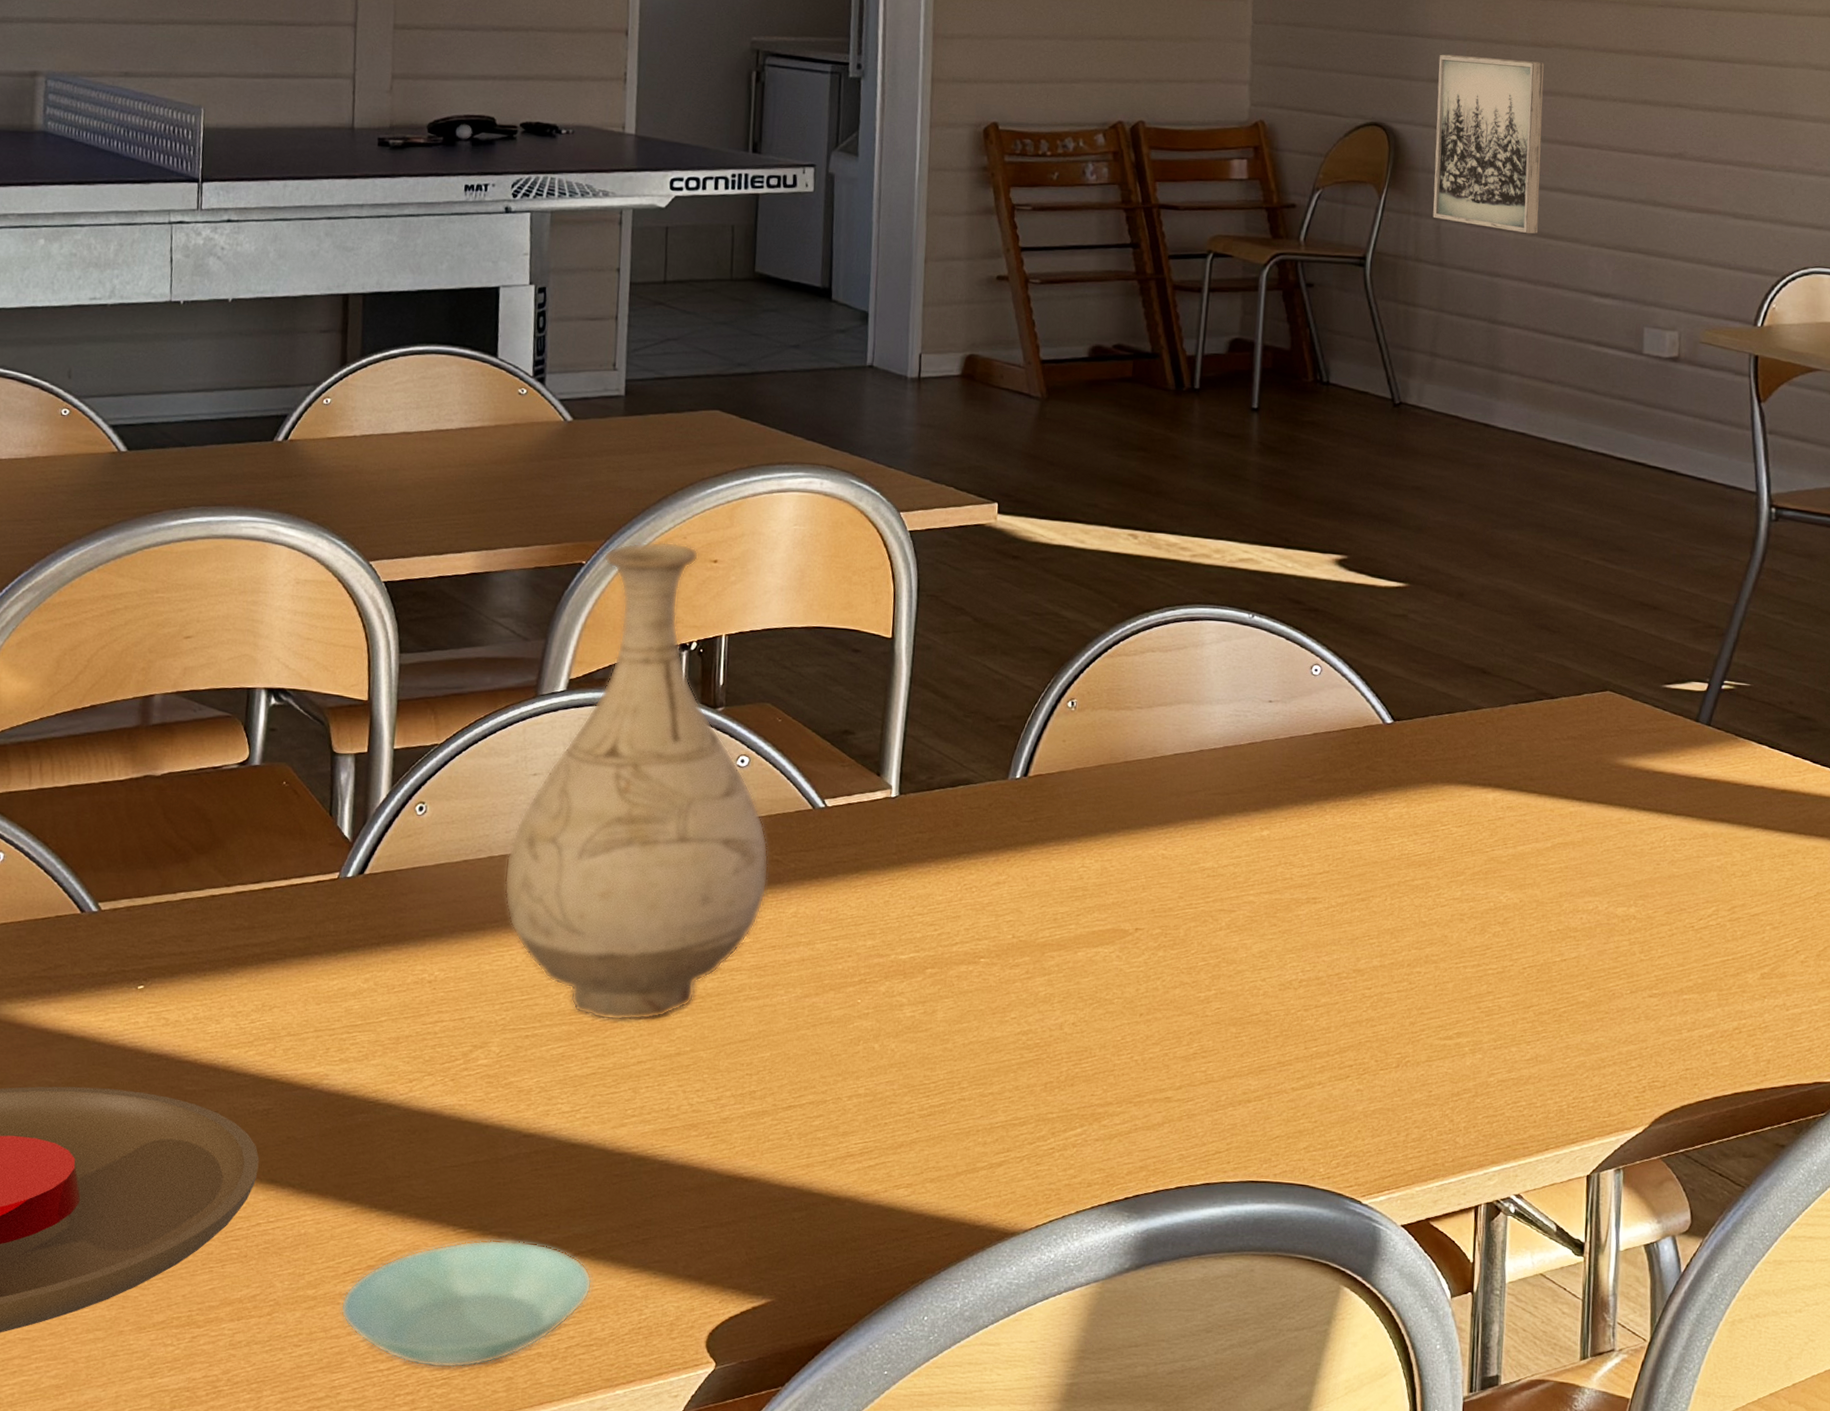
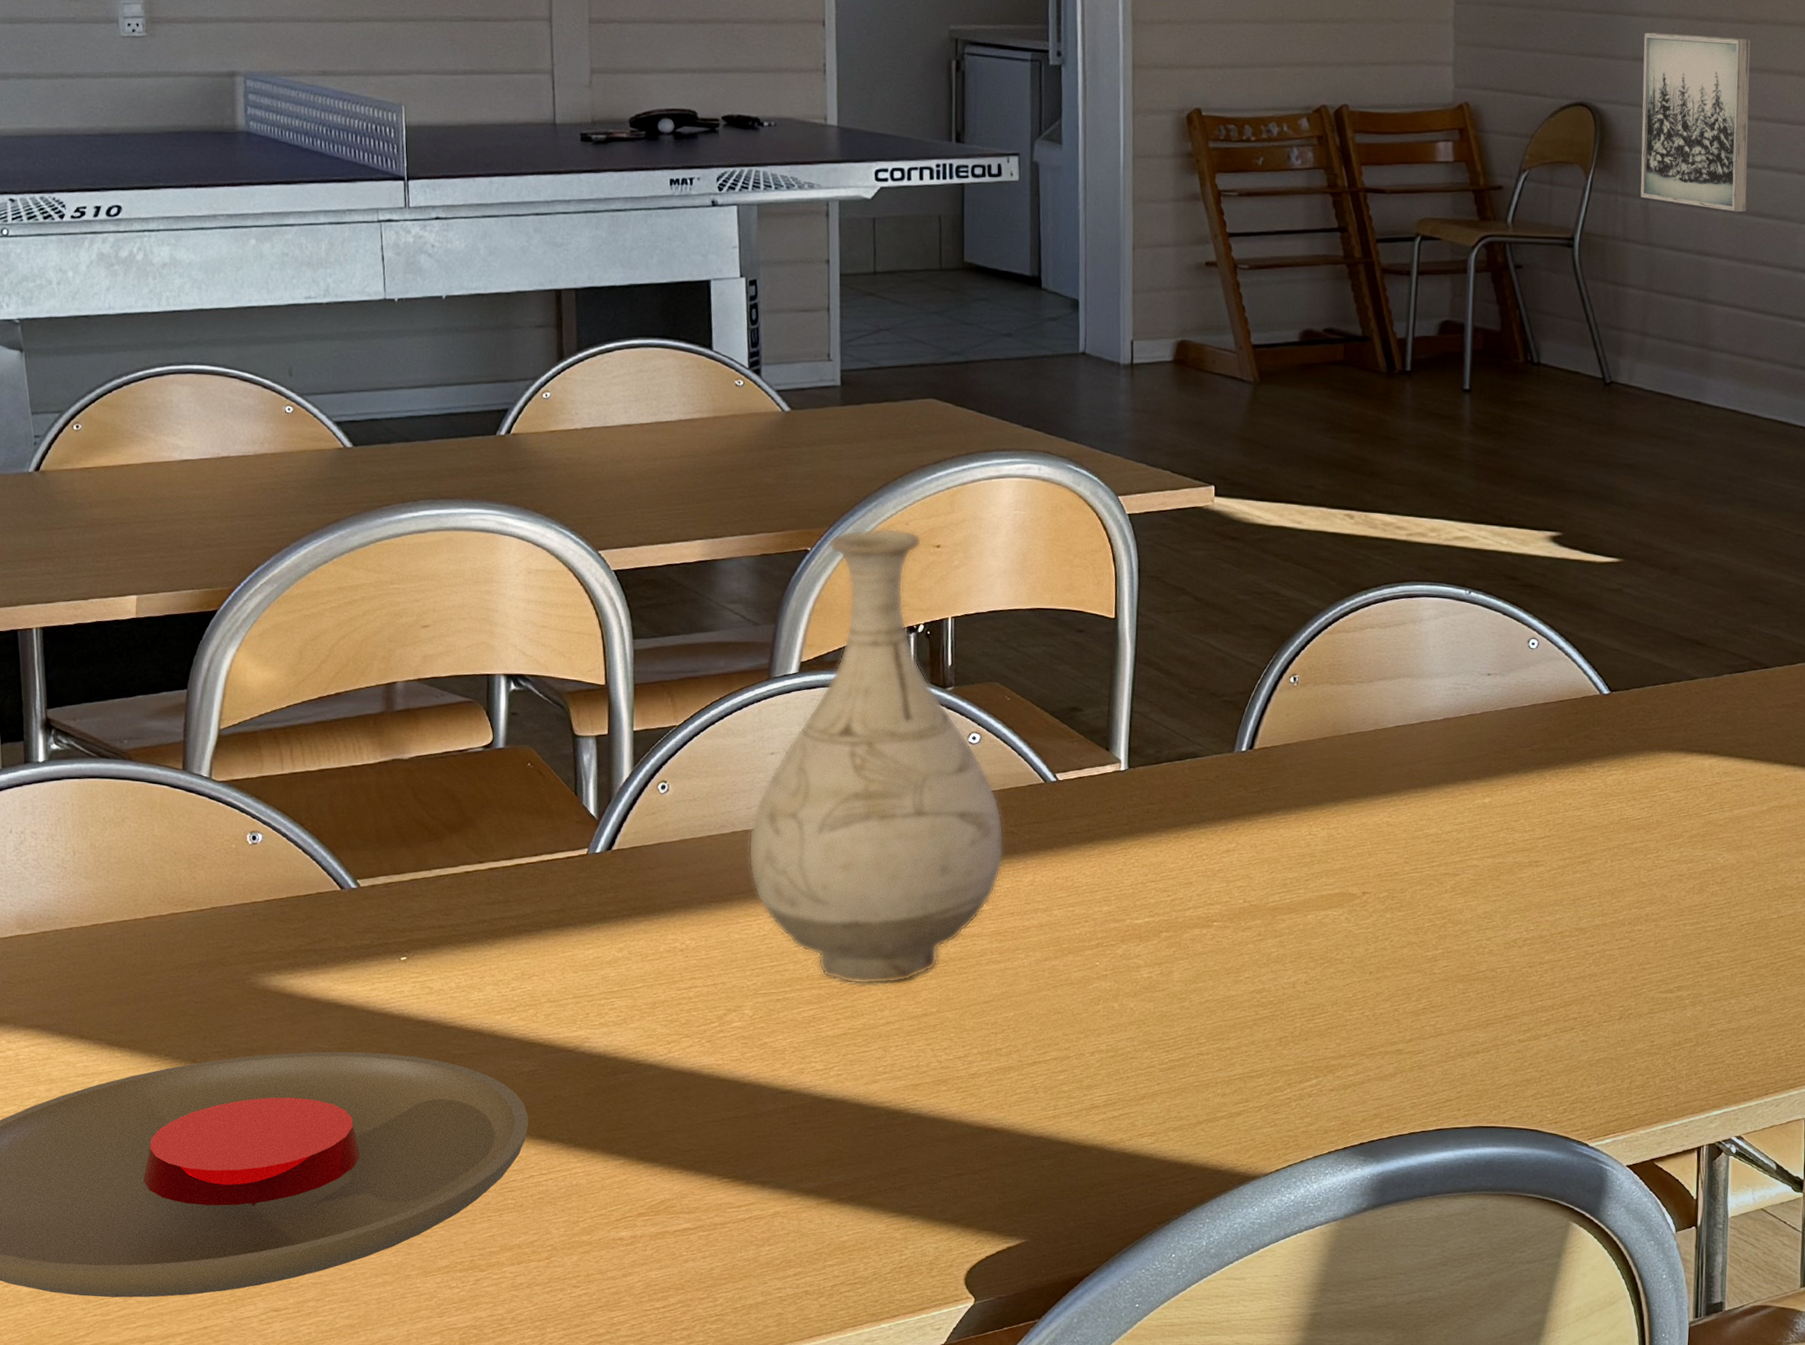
saucer: present [340,1239,593,1369] -> none [615,1188,854,1306]

